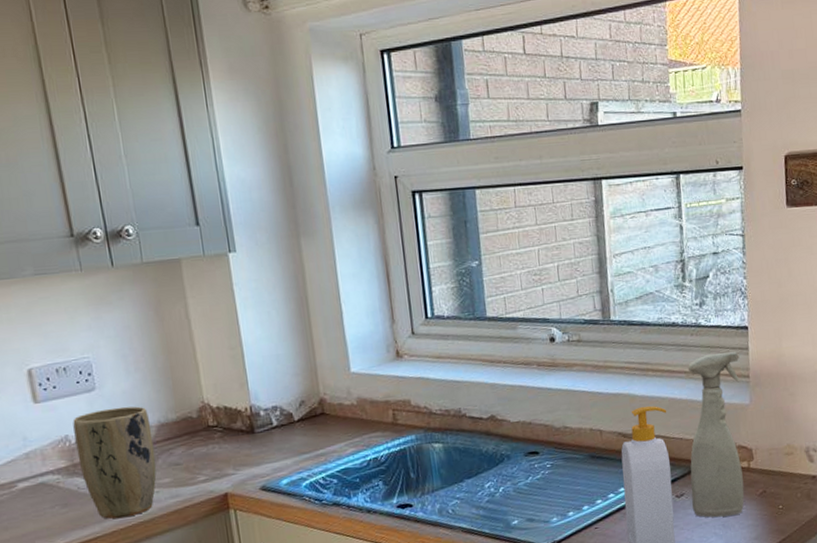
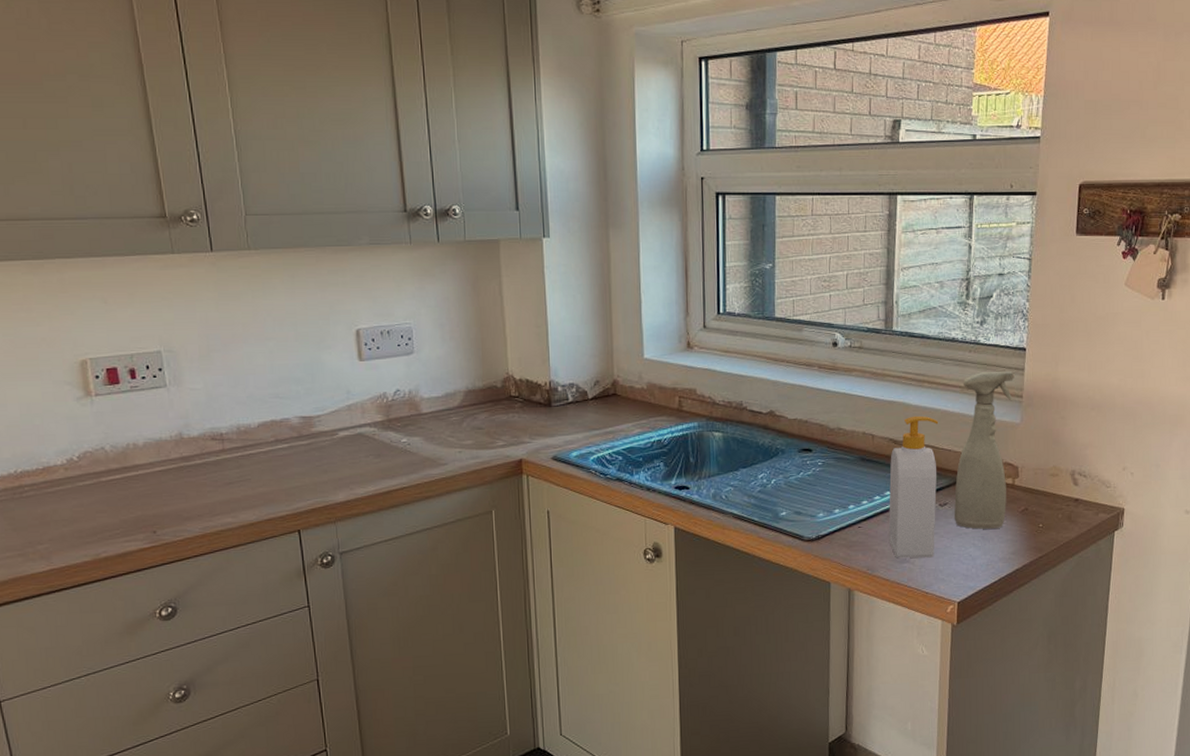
plant pot: present [73,406,157,519] -> none [391,371,461,473]

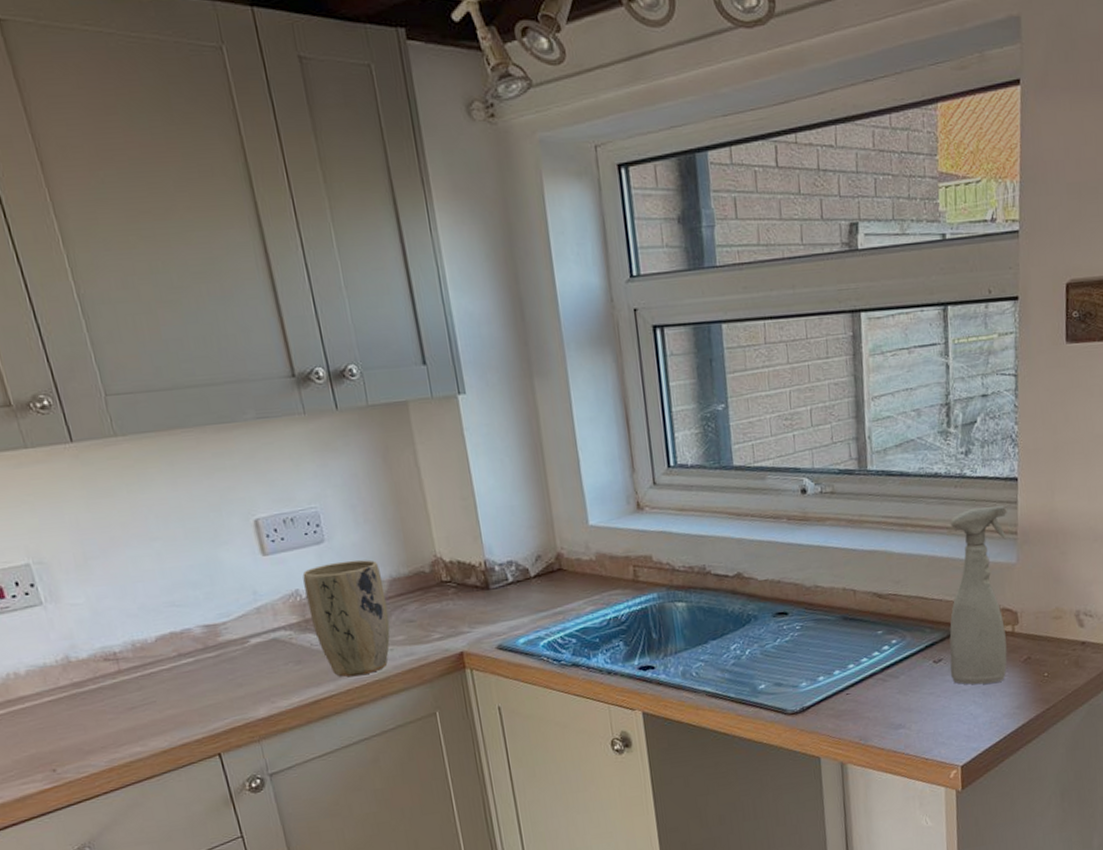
plant pot: none [391,371,461,473] -> present [302,559,390,677]
soap bottle: present [888,415,939,558] -> none [875,564,932,725]

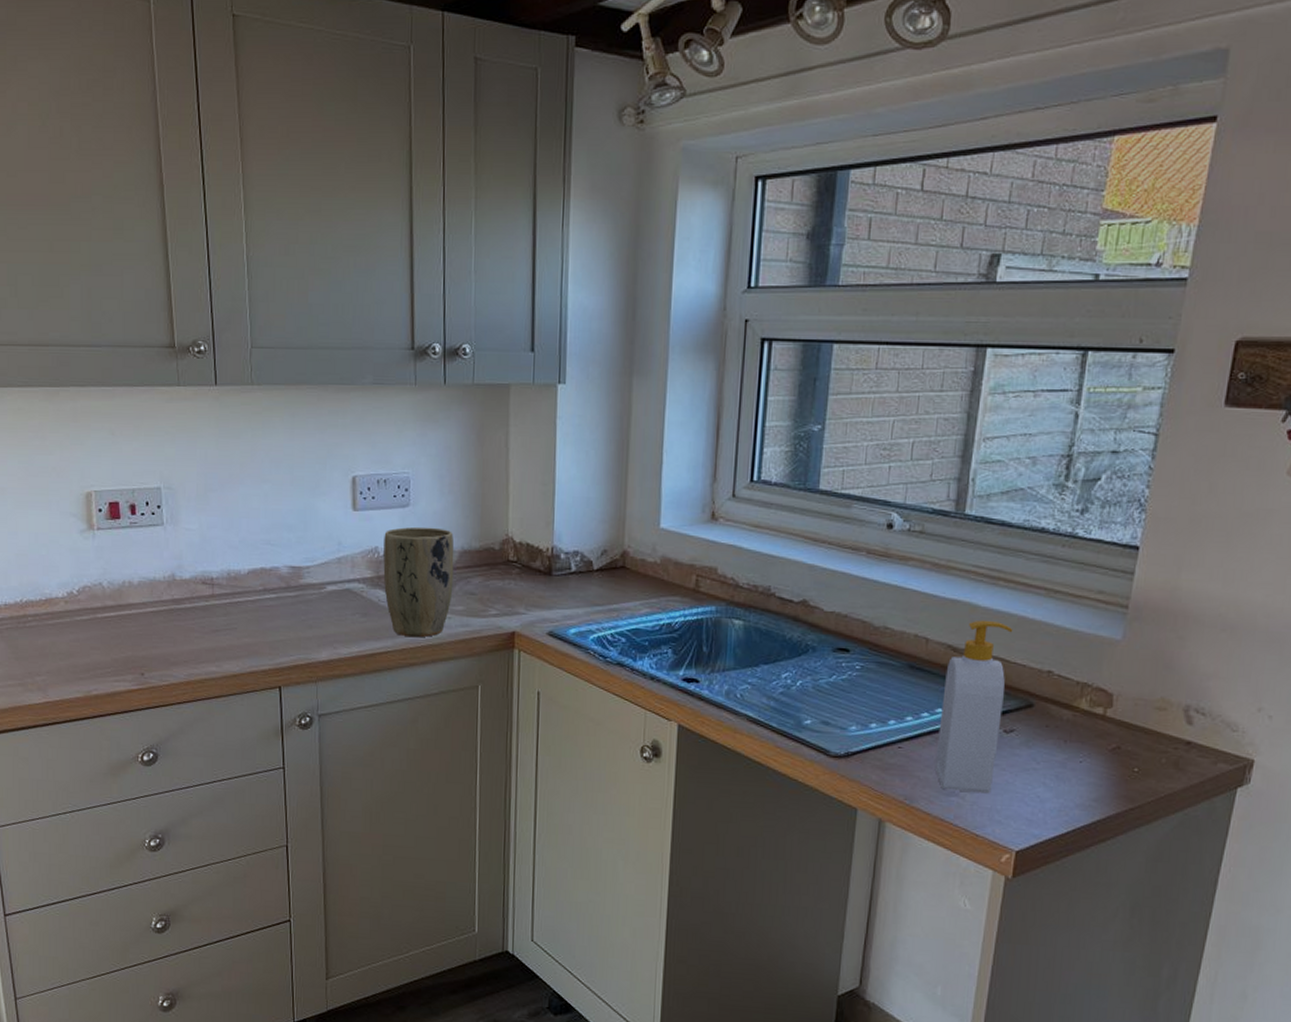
soap bottle: none [875,564,932,725] -> present [934,620,1013,794]
spray bottle: present [949,506,1008,685] -> none [1022,572,1120,767]

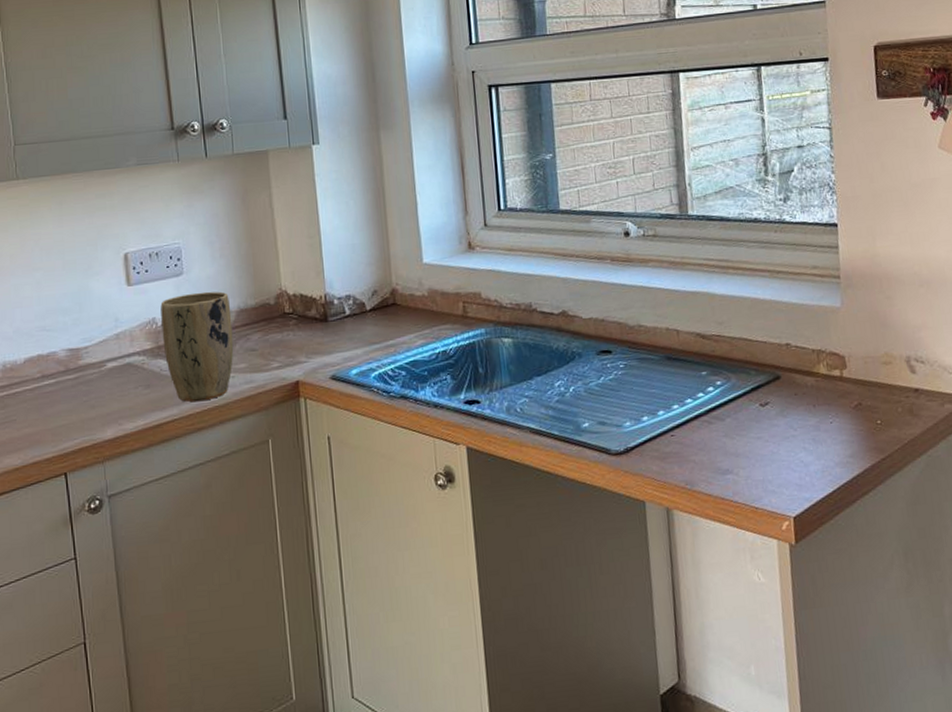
soap bottle: present [934,620,1013,794] -> none [699,305,761,469]

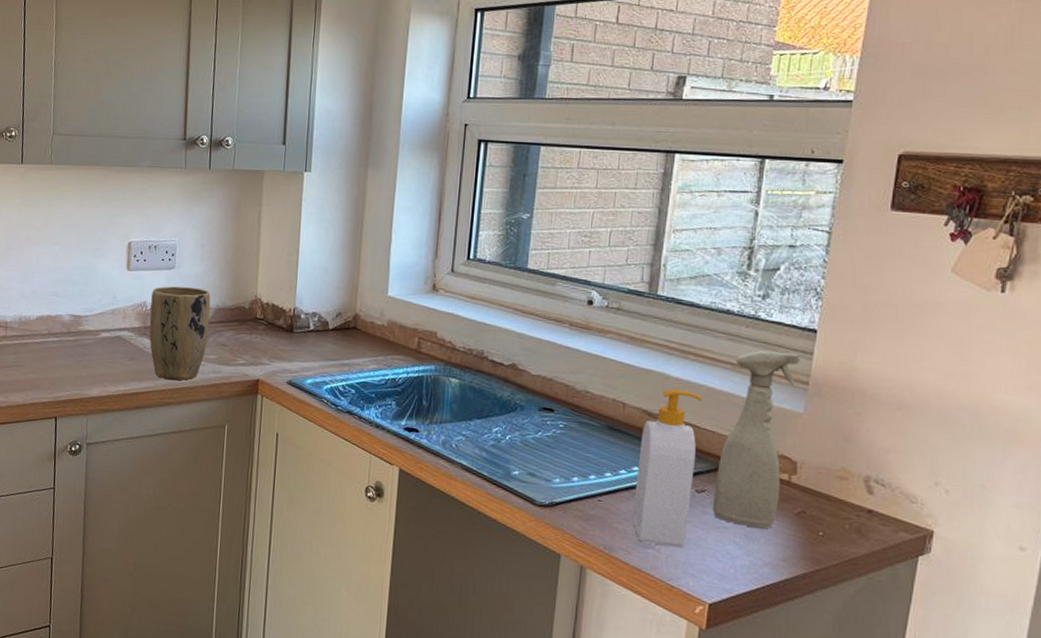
soap bottle: none [699,305,761,469] -> present [632,388,703,548]
spray bottle: none [771,250,837,431] -> present [713,350,801,529]

